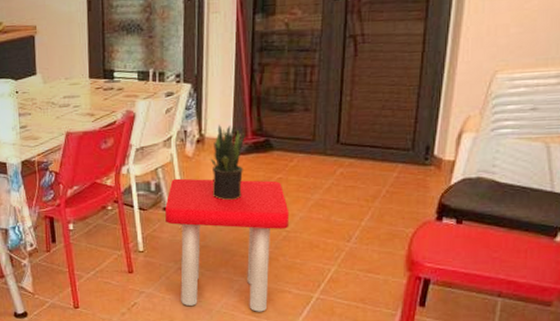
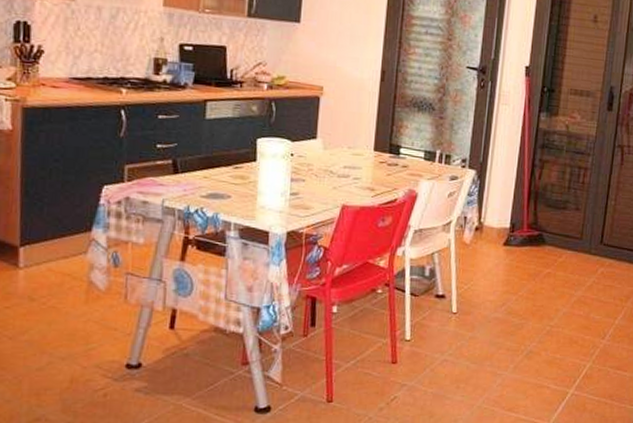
stool: present [164,178,290,312] -> none [435,265,555,408]
potted plant: present [210,124,245,200] -> none [486,213,522,291]

